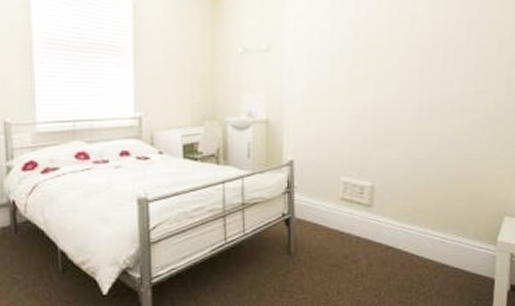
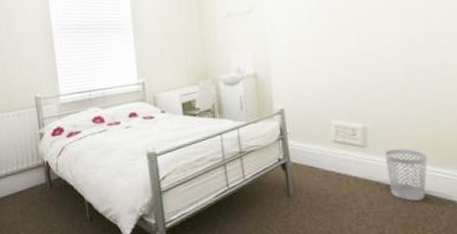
wastebasket: none [388,211,429,264] -> present [384,148,428,201]

